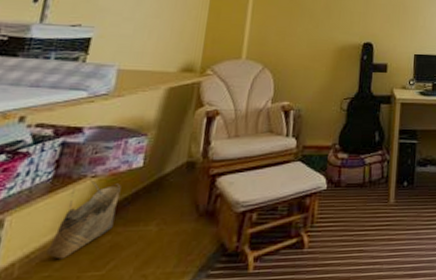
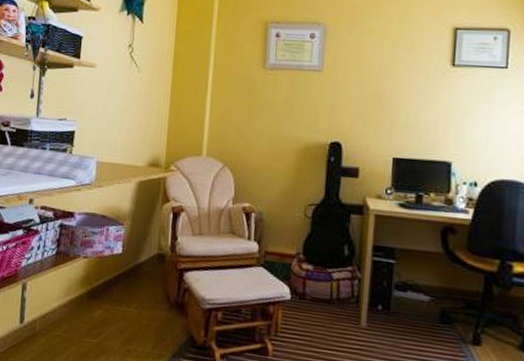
basket: present [46,179,121,260] -> none [56,259,106,324]

